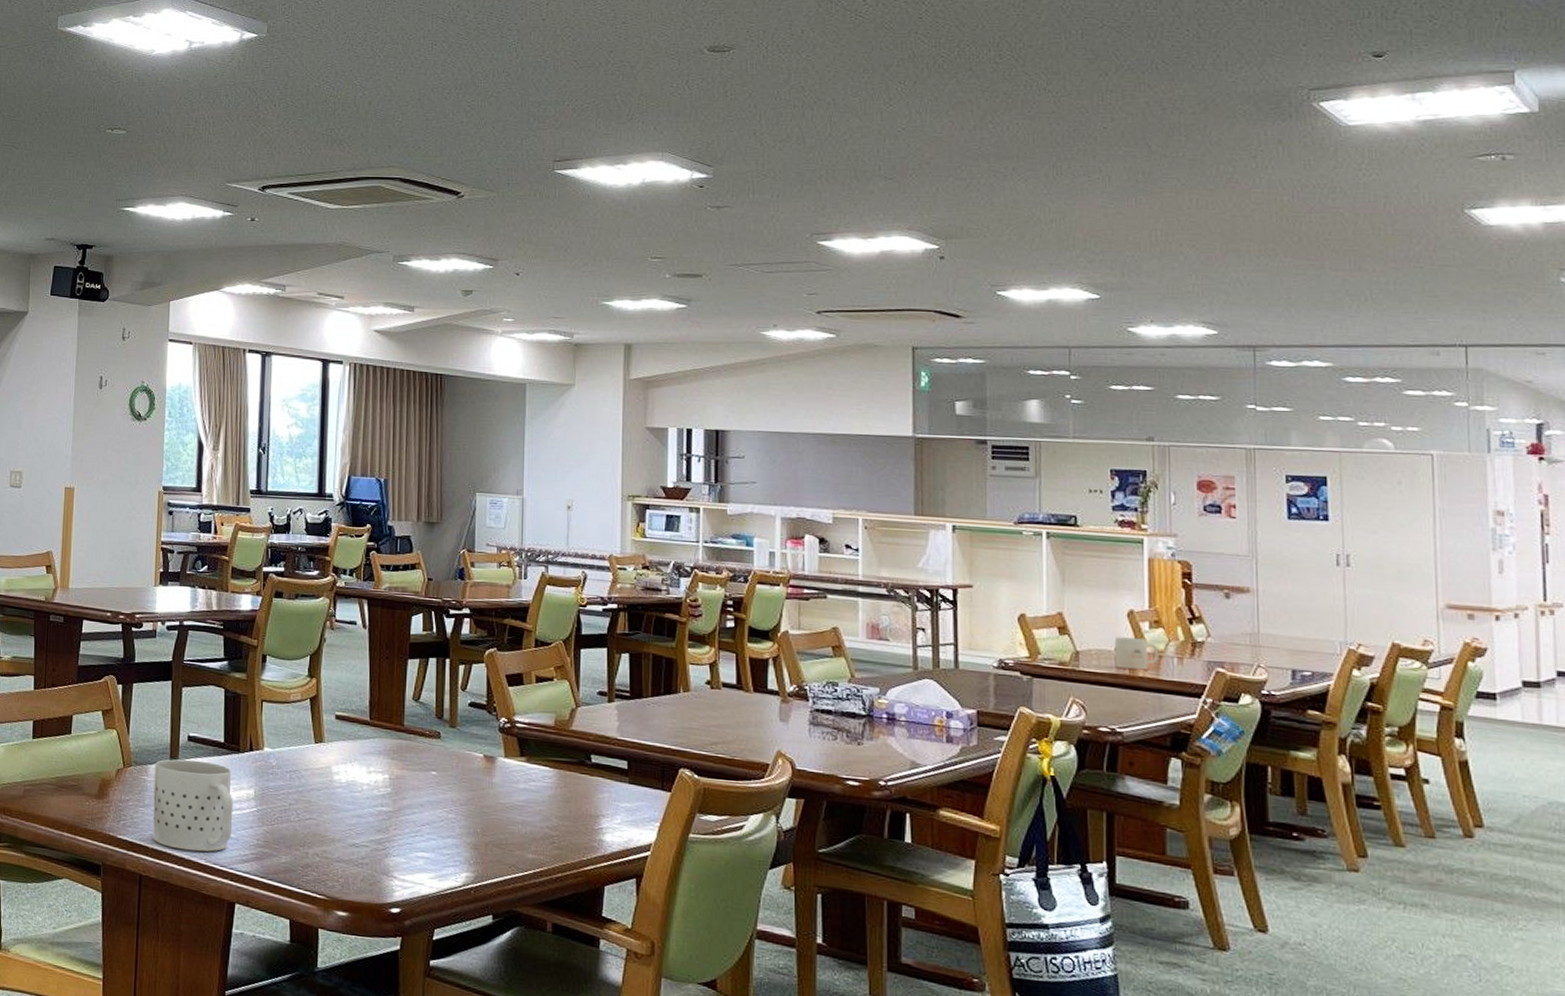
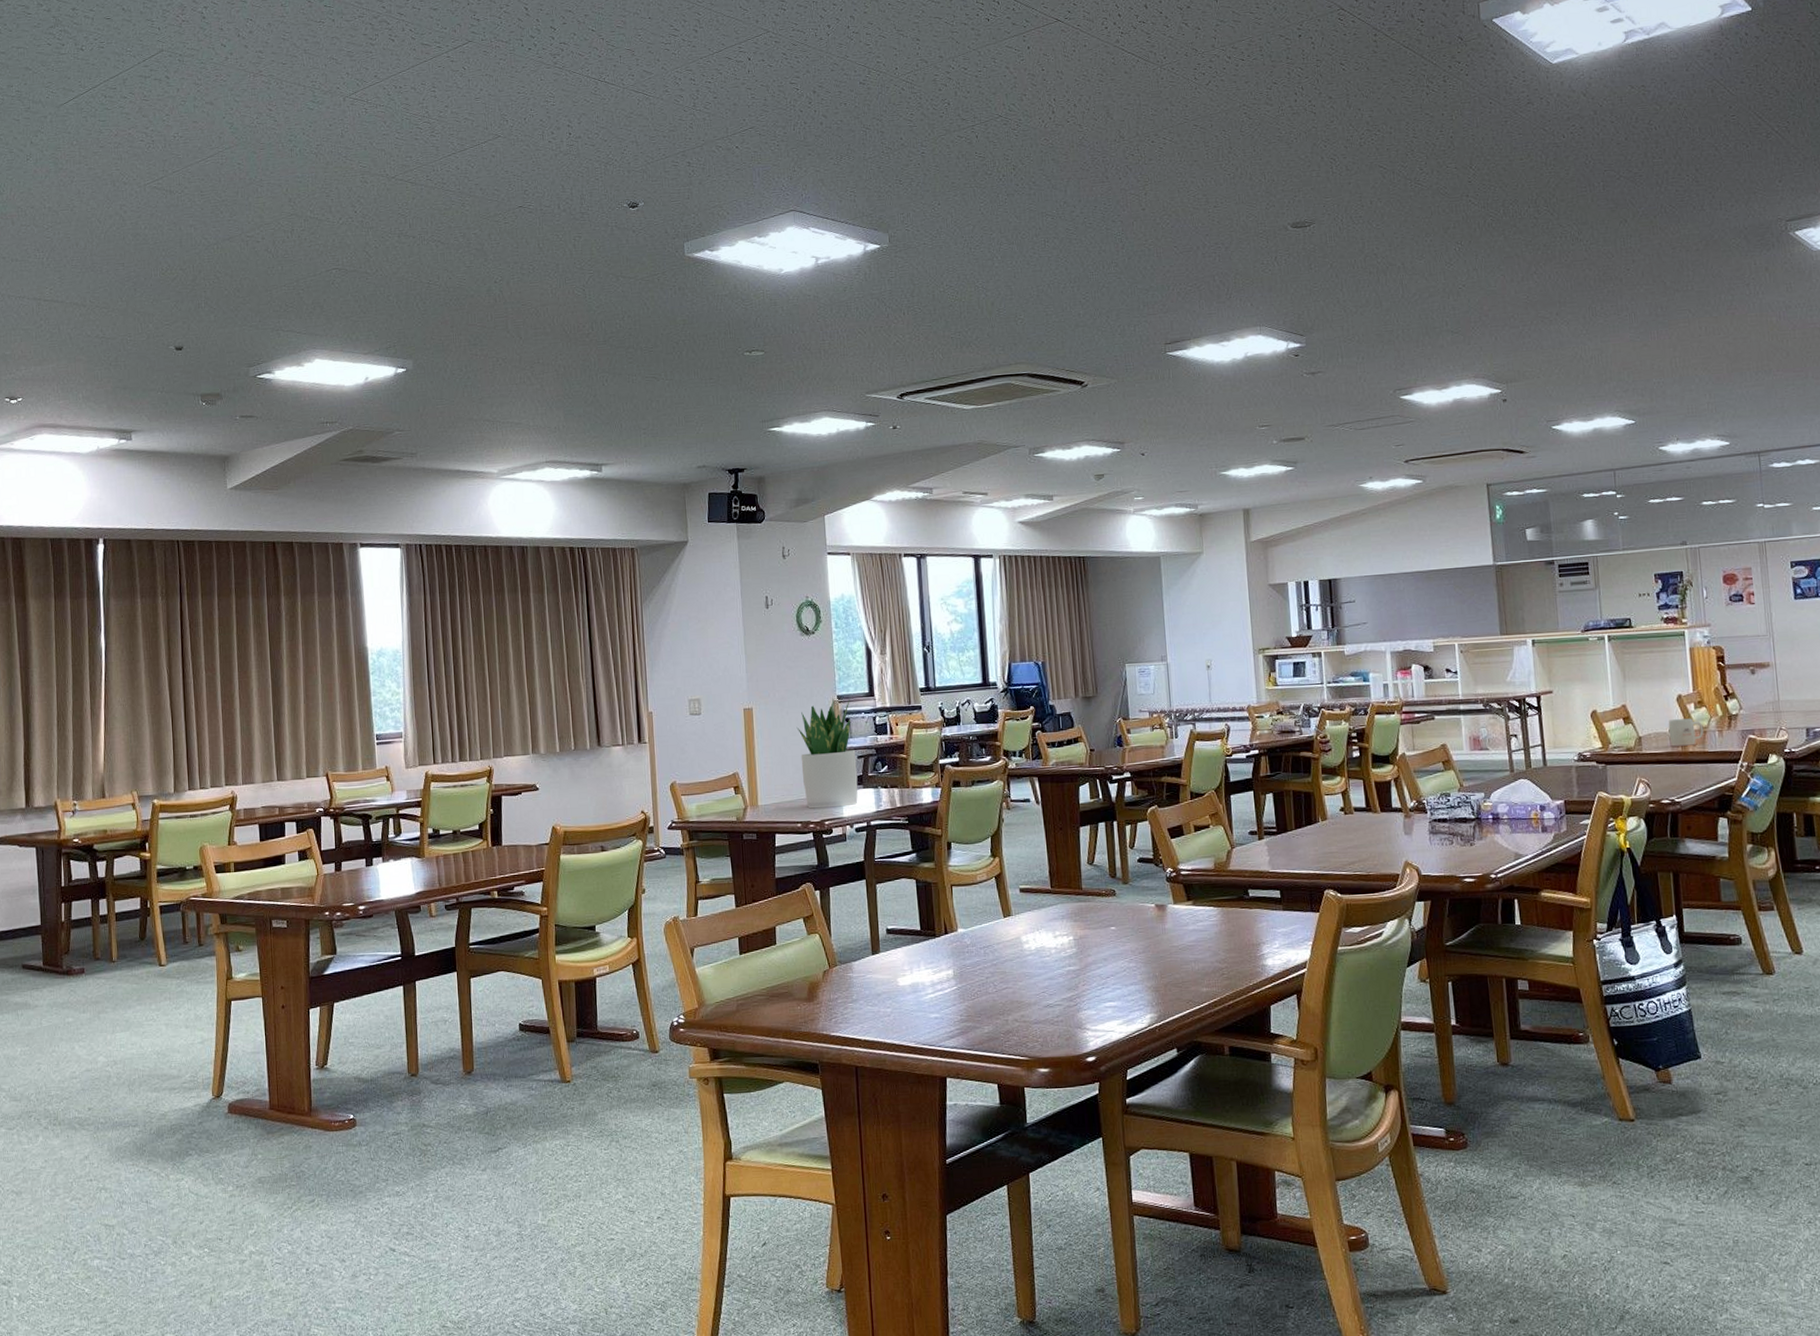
planter: none [117,488,177,602] -> present [796,697,858,809]
mug: present [152,759,234,852] -> none [858,950,937,1037]

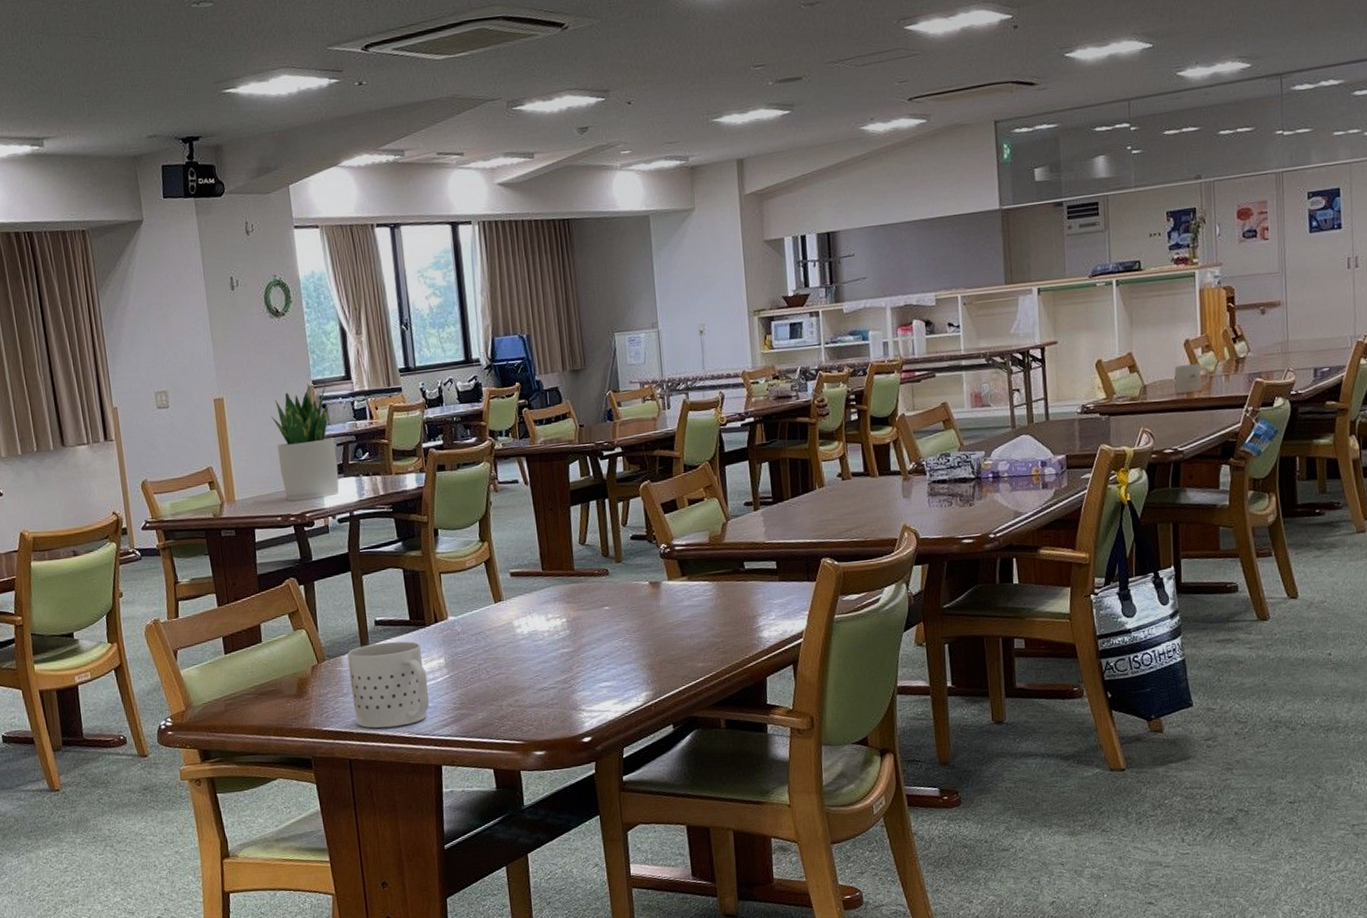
mug: none [858,950,937,1037] -> present [347,641,430,729]

